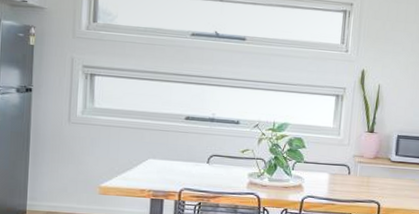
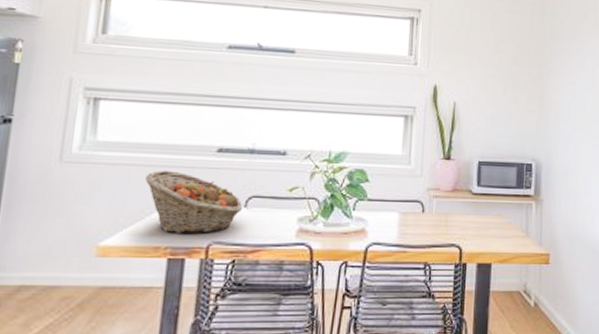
fruit basket: none [131,132,205,182] -> present [144,170,242,235]

